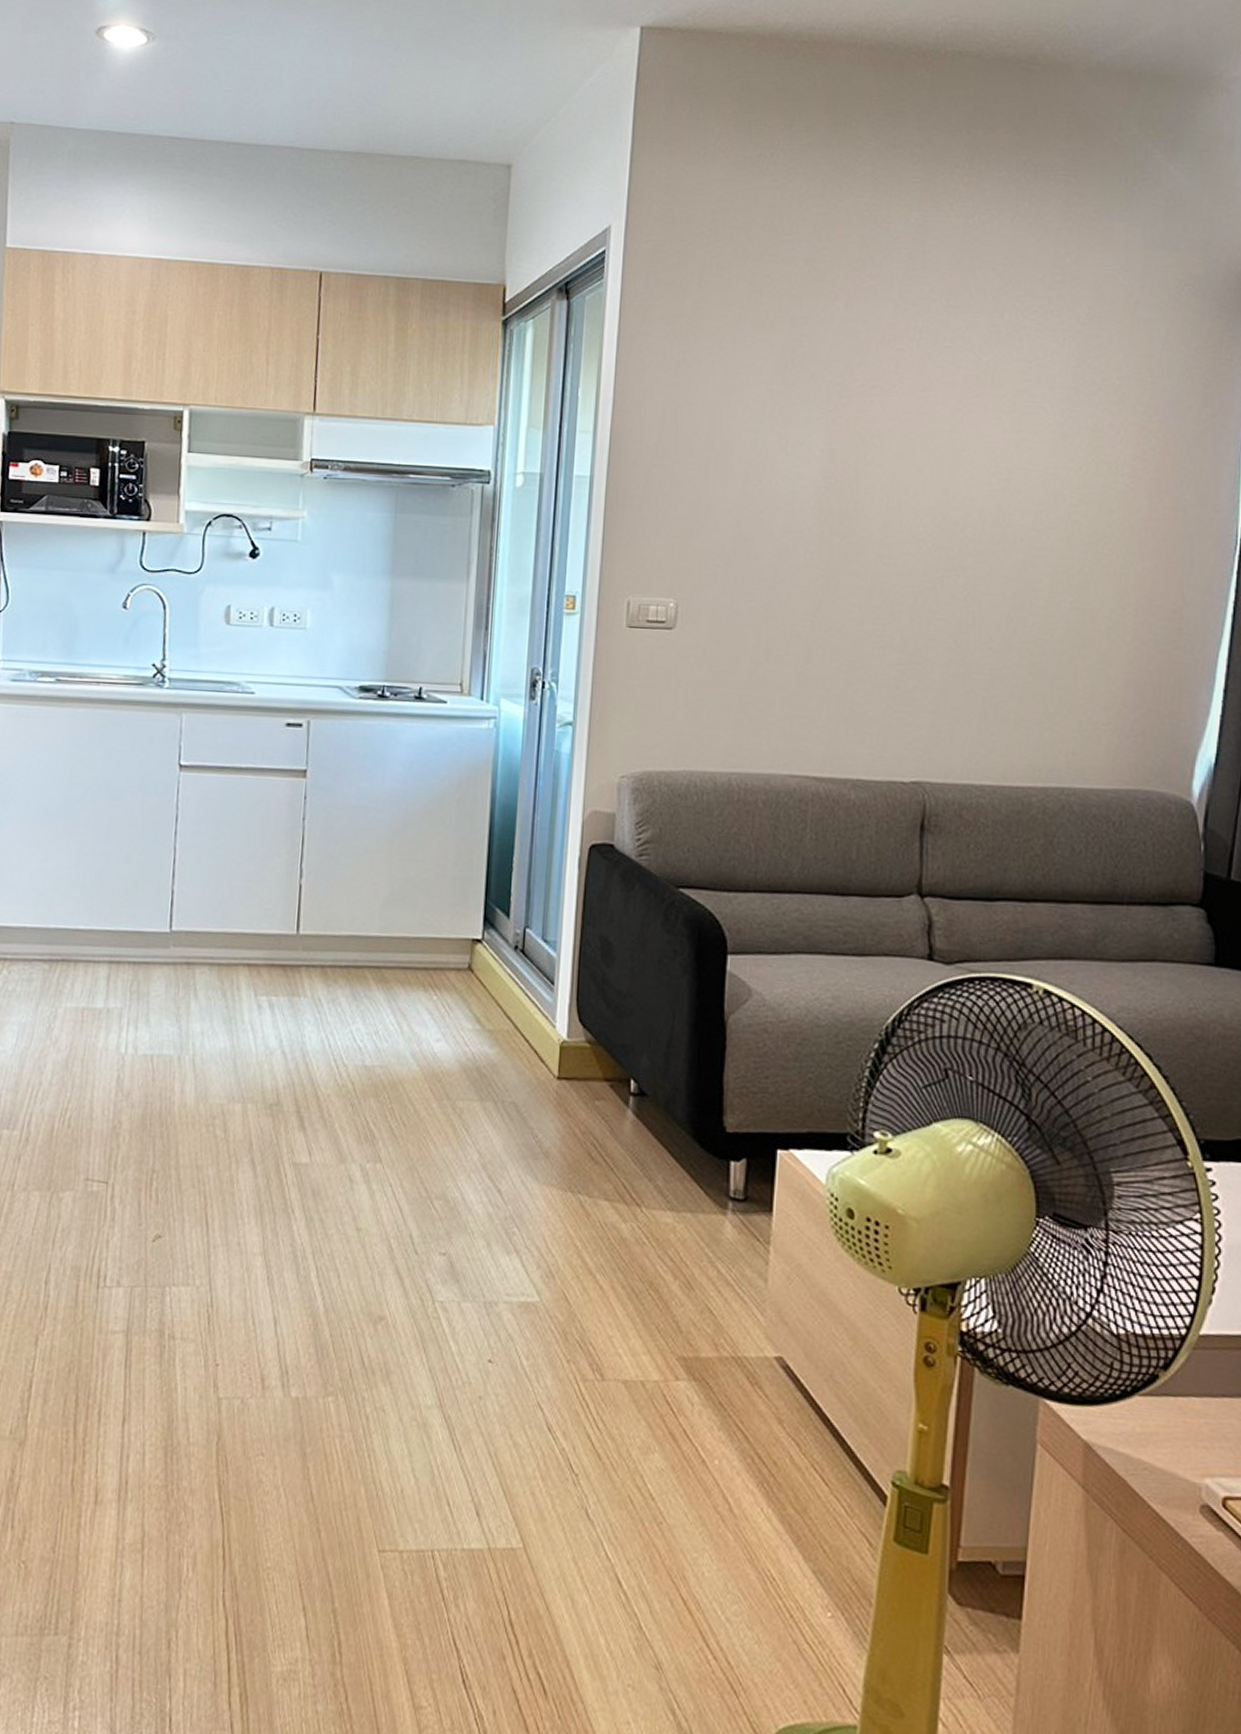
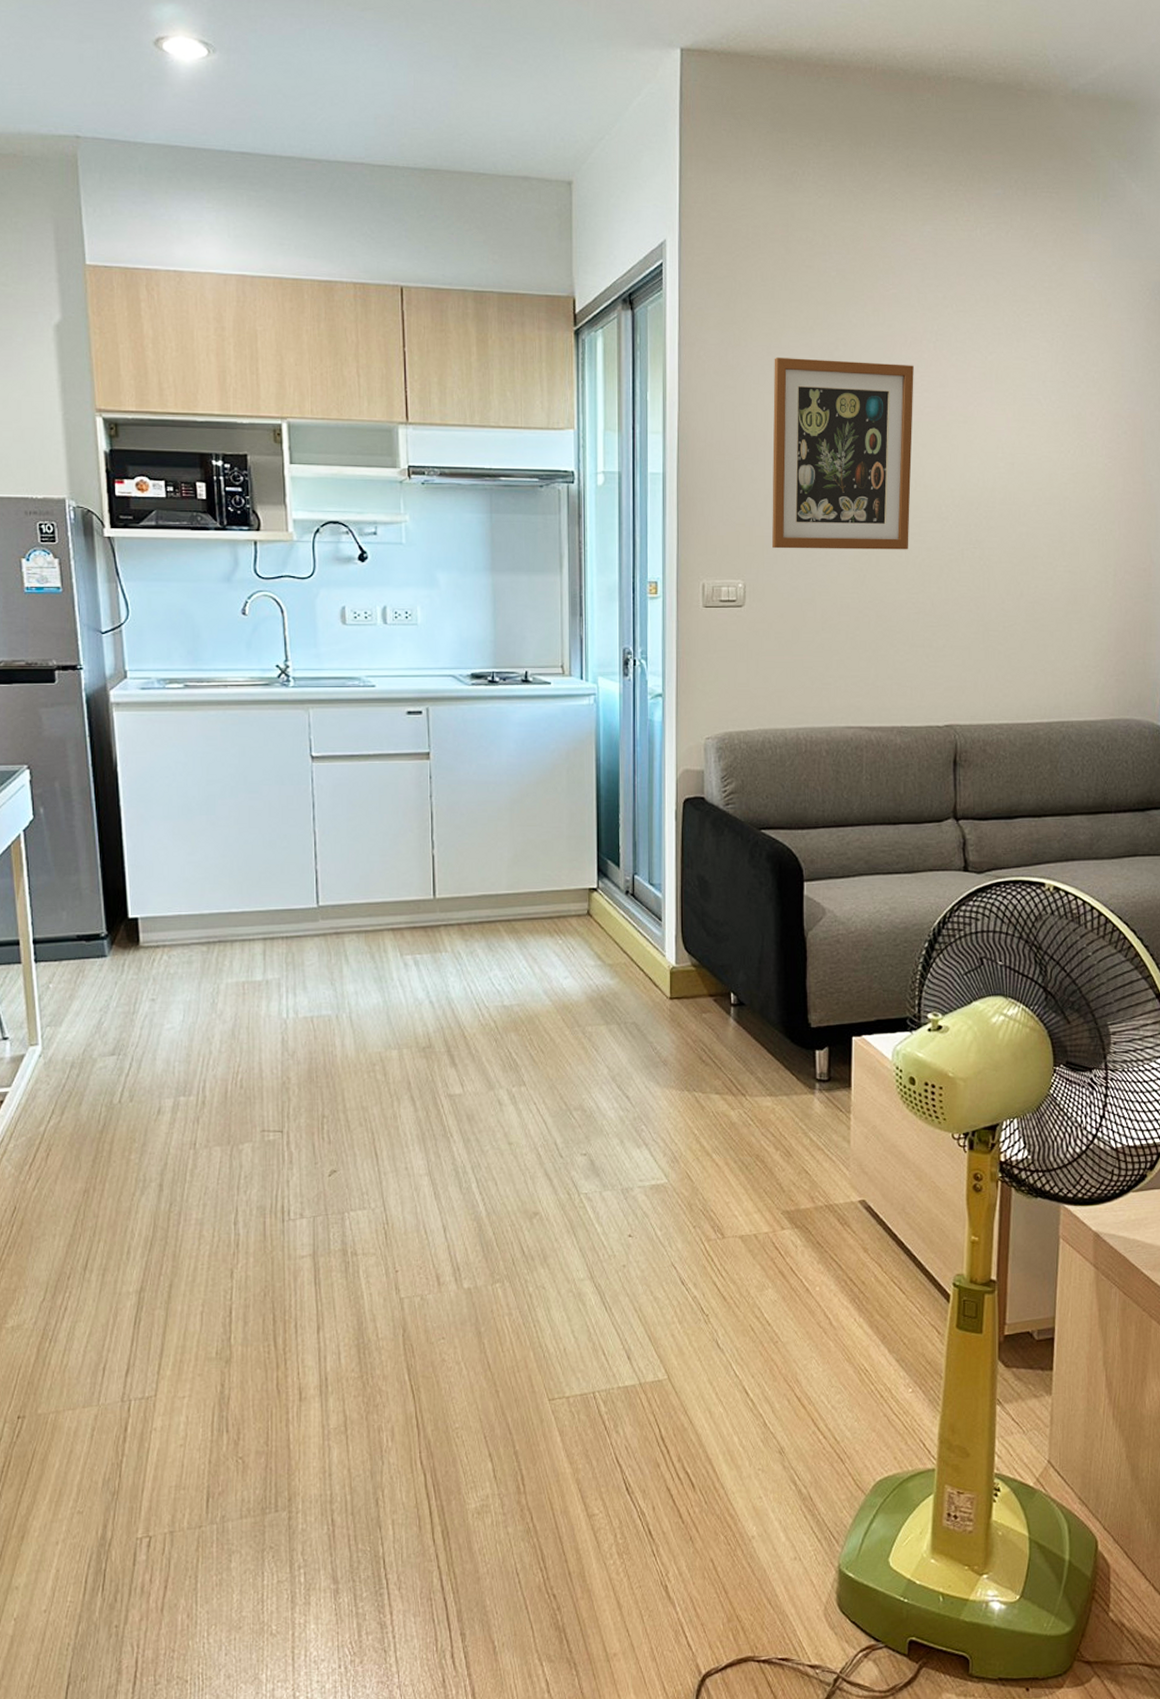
wall art: none [712,352,892,574] -> present [772,356,914,550]

